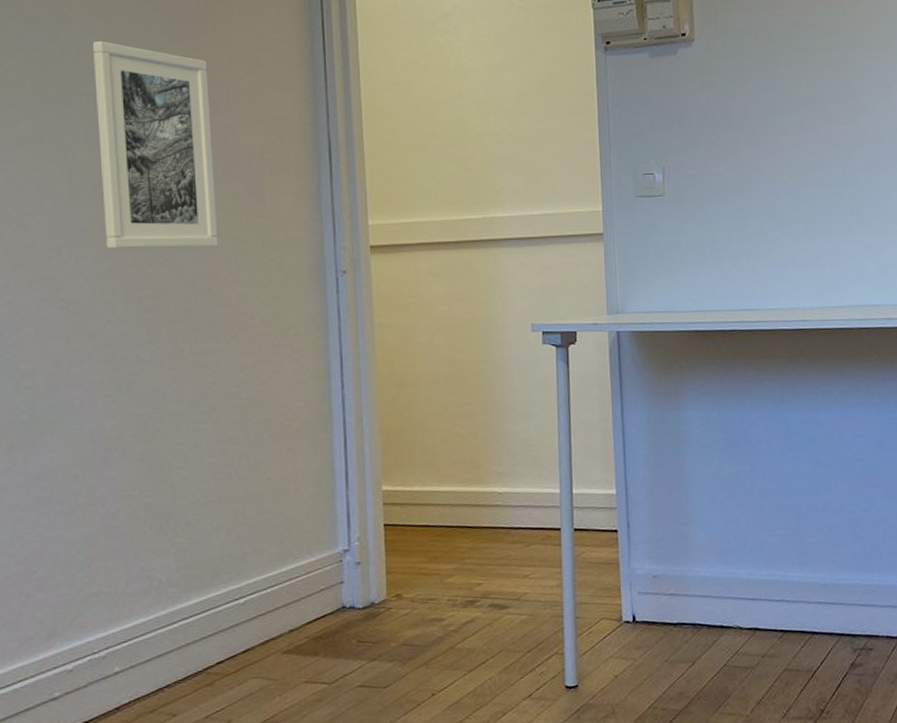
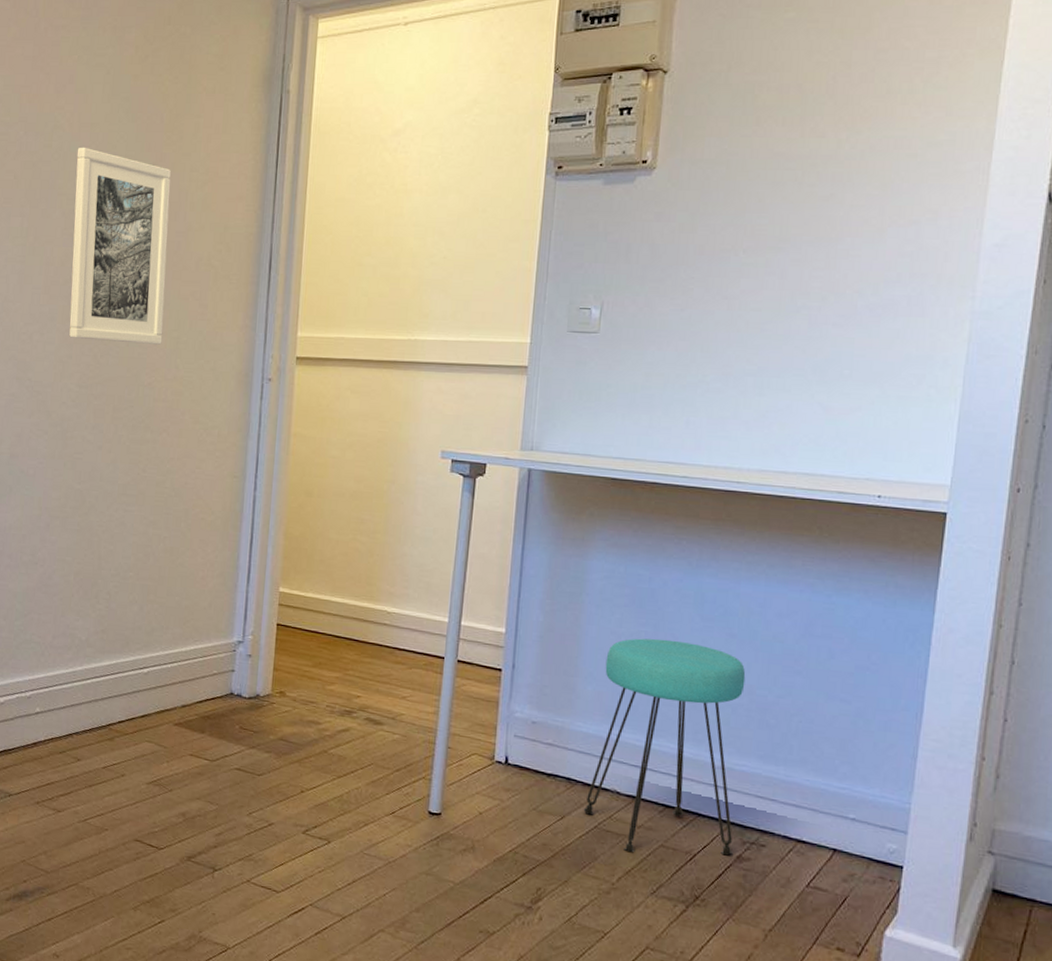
stool: none [711,474,847,683] -> present [583,638,746,856]

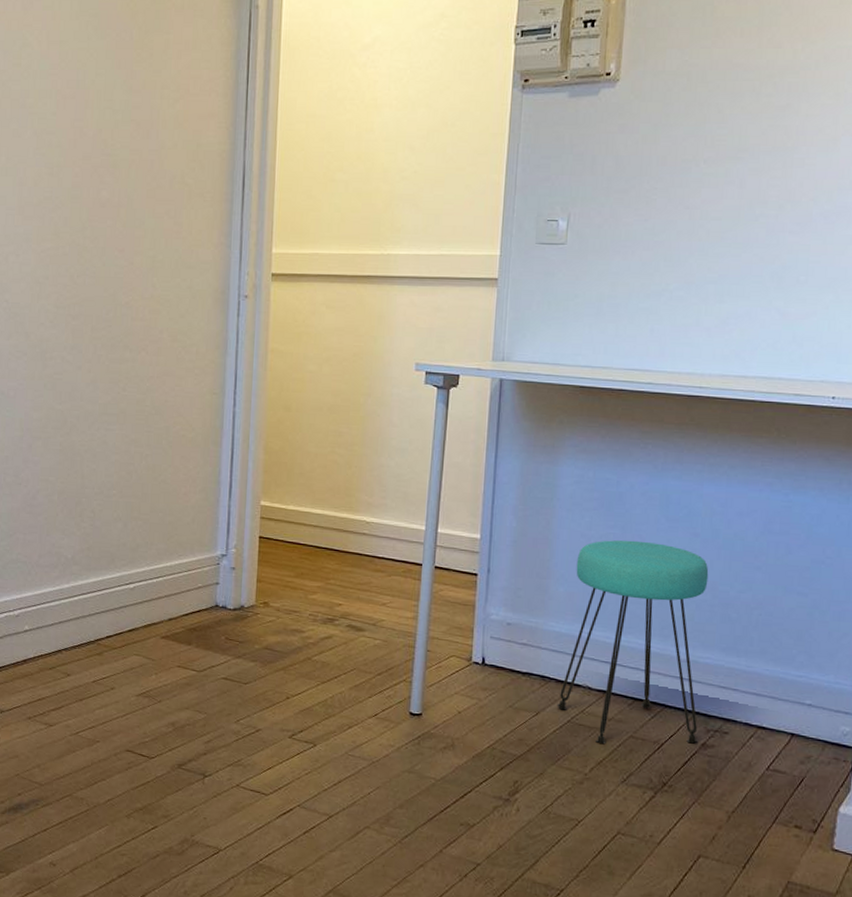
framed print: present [69,147,171,345] -> none [44,65,142,264]

